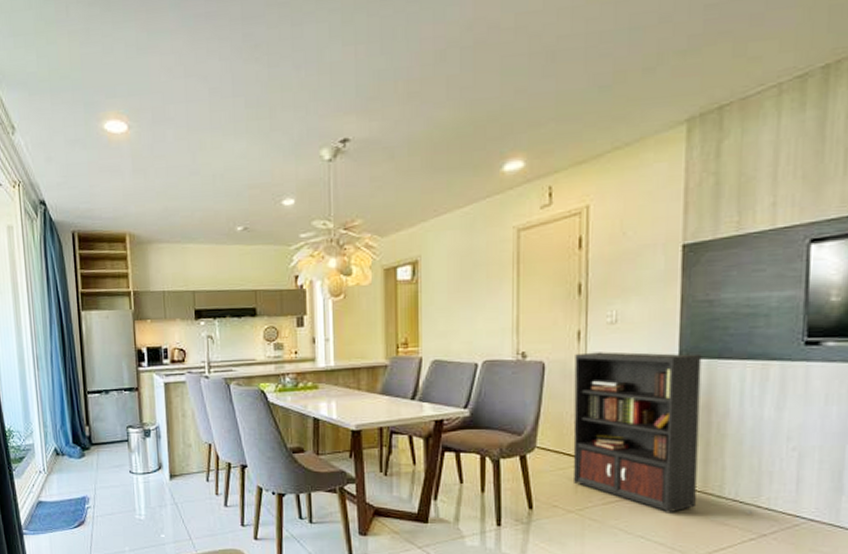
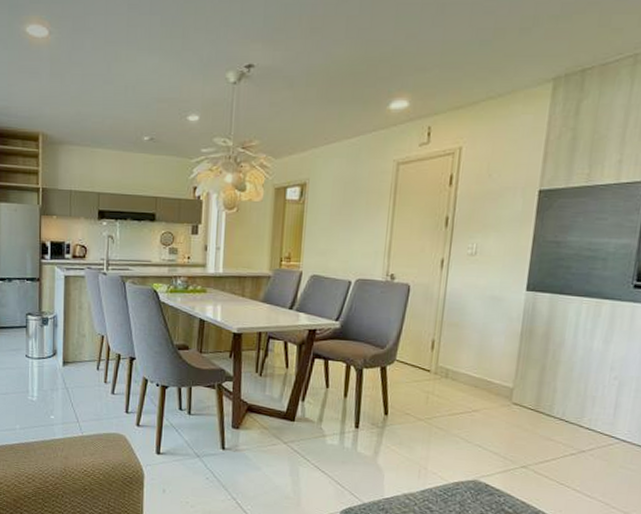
bookcase: present [573,351,753,514] -> none [425,279,576,432]

